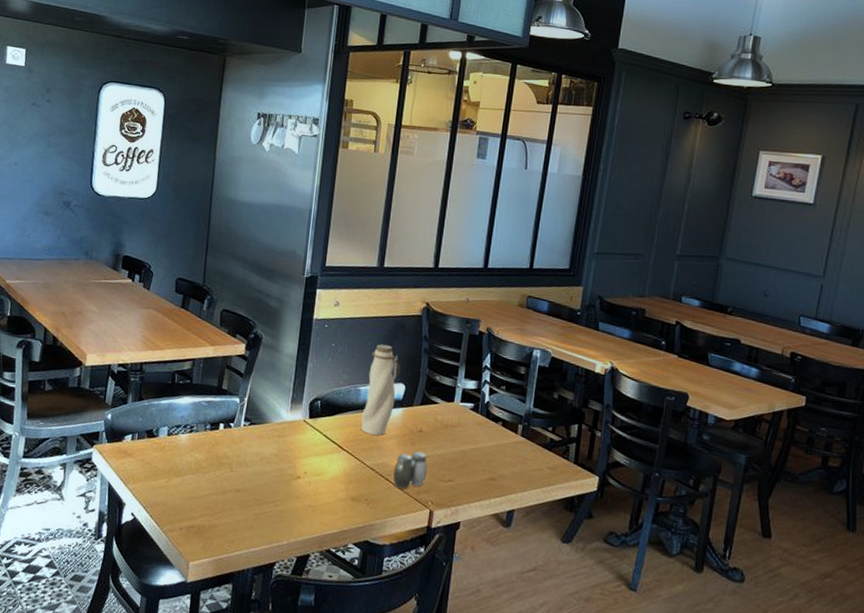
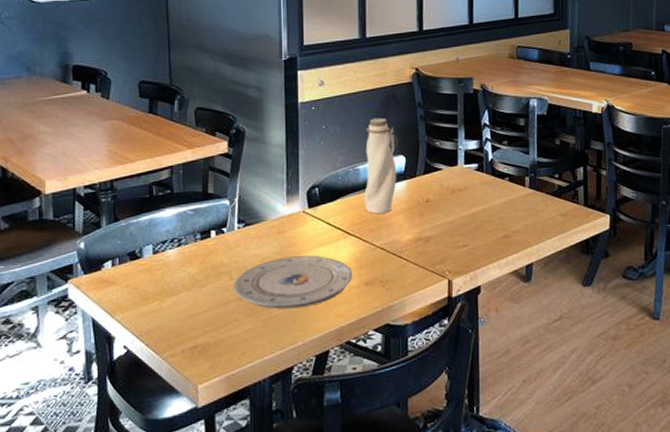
plate: none [232,459,342,510] -> present [234,255,353,310]
salt and pepper shaker: present [393,451,428,489] -> none [406,222,440,264]

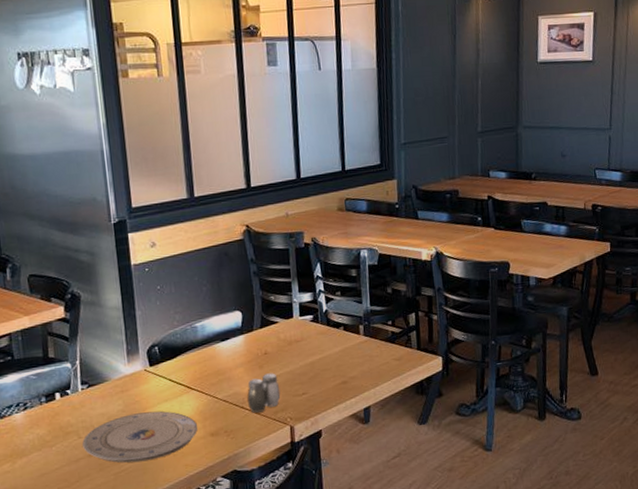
water bottle: present [364,117,399,214] -> none [201,275,235,368]
salt and pepper shaker: none [406,222,440,264] -> present [247,373,281,413]

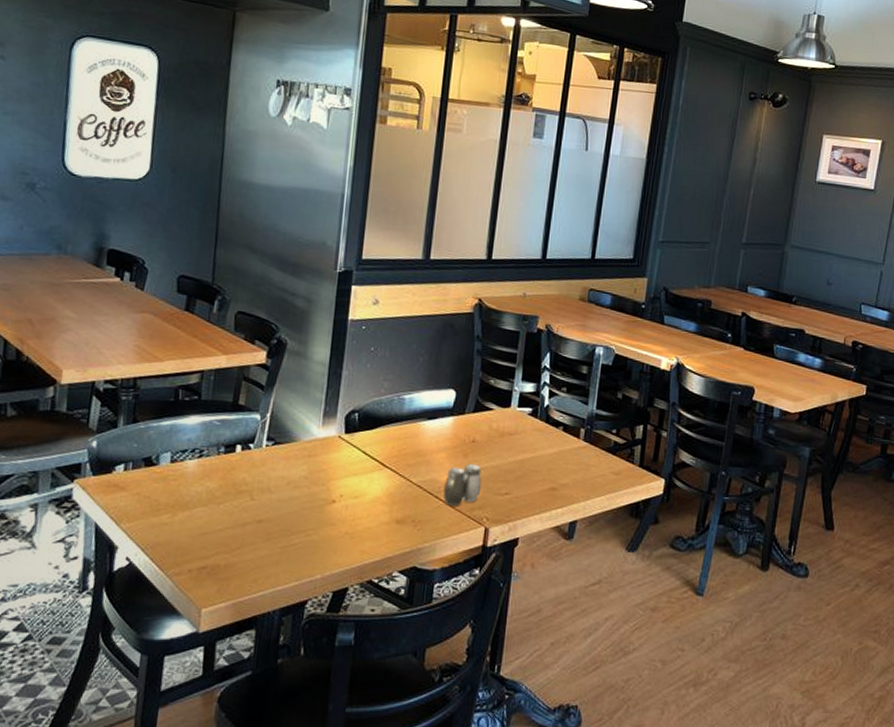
plate: present [82,411,198,463] -> none [253,483,384,539]

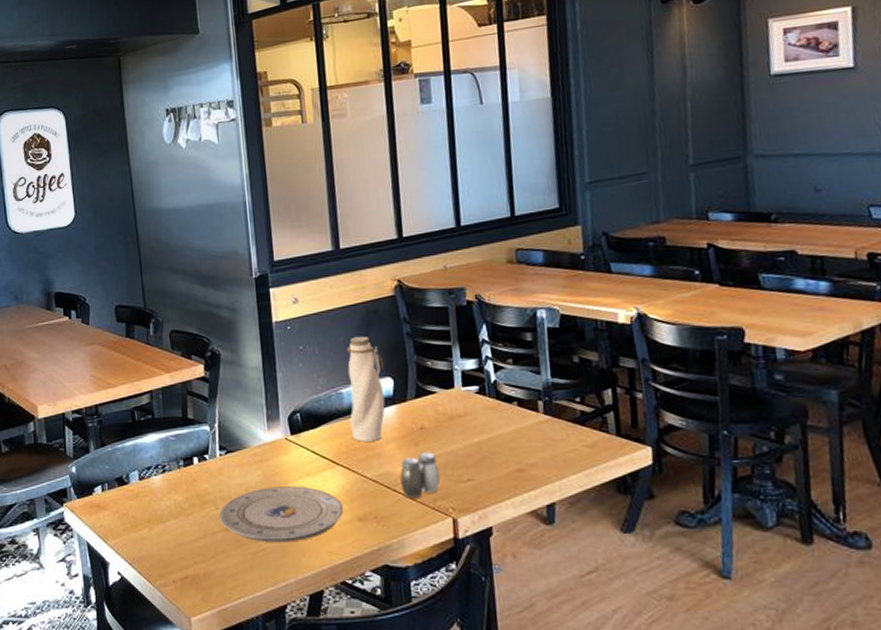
plate: none [253,483,384,539] -> present [219,486,344,543]
water bottle: none [406,346,451,449] -> present [347,336,386,442]

